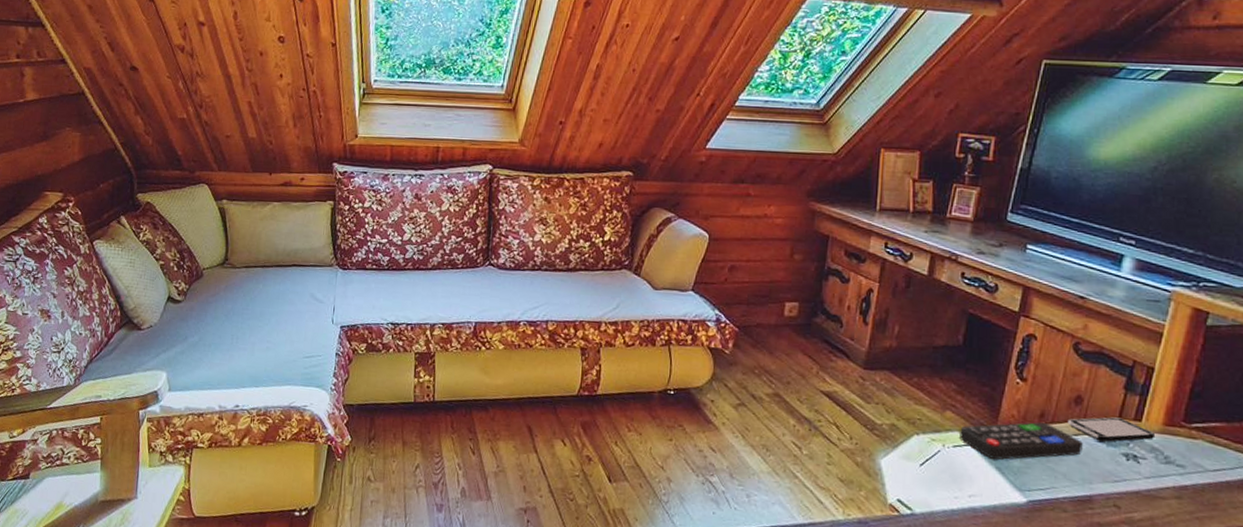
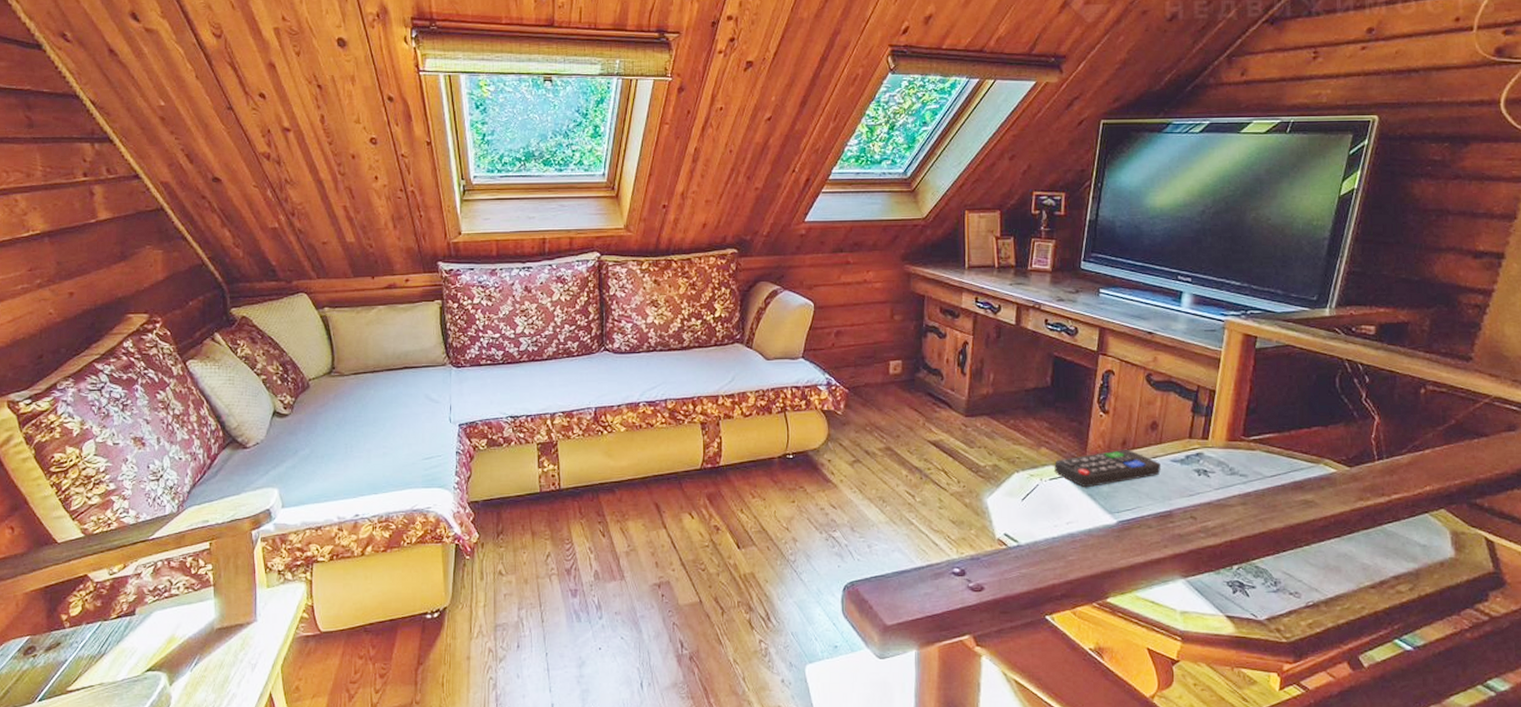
smartphone: present [1067,417,1156,442] -> none [1146,438,1221,461]

